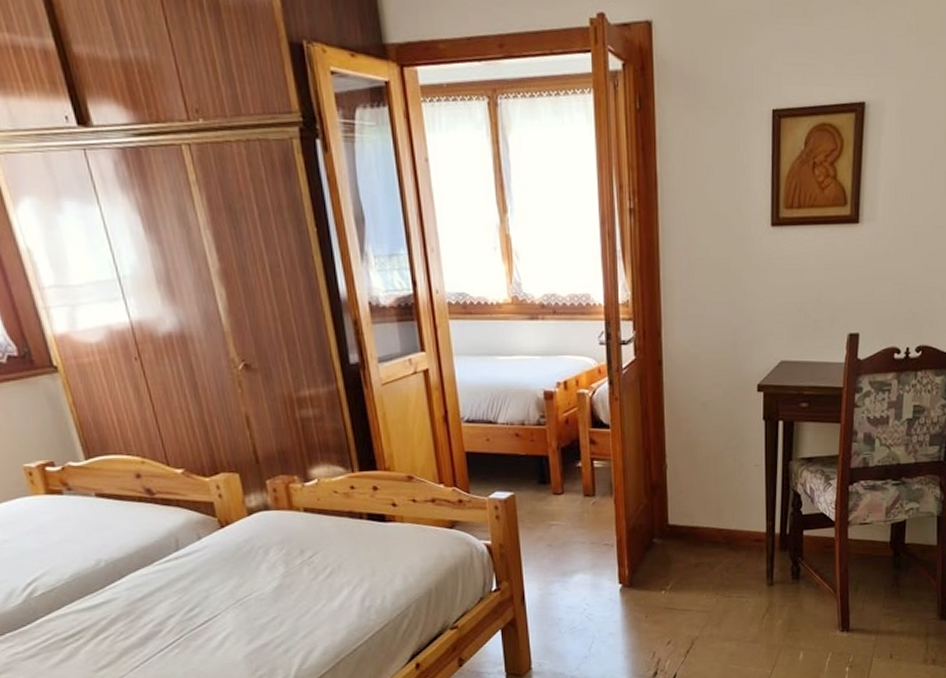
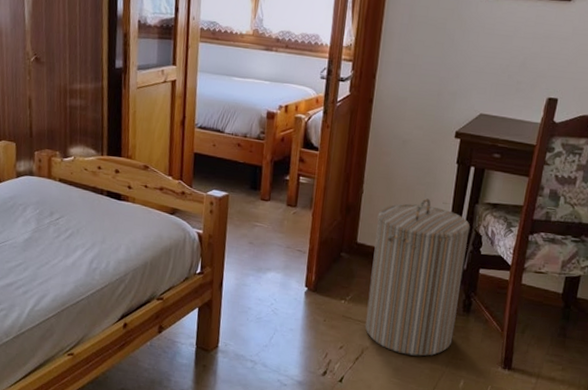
laundry hamper: none [686,463,787,637] -> present [365,198,471,357]

